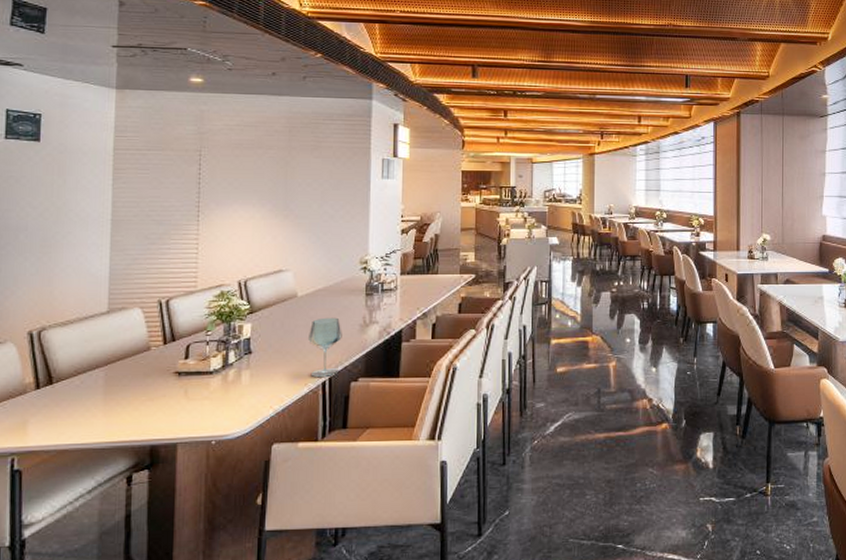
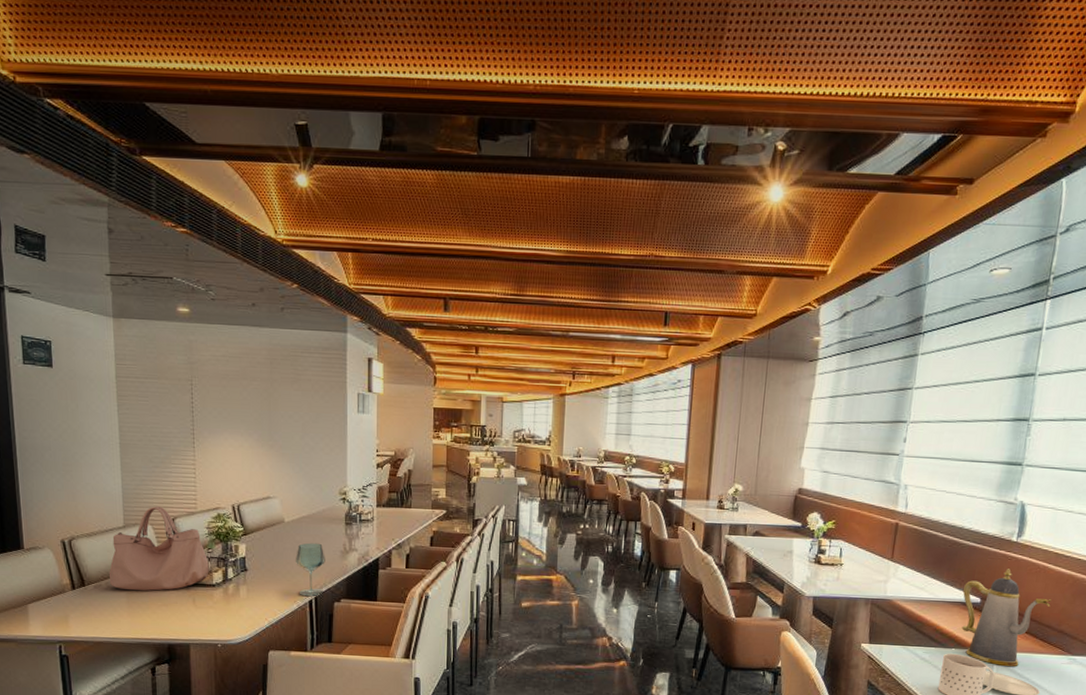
handbag: none [83,287,207,386] -> present [108,506,209,591]

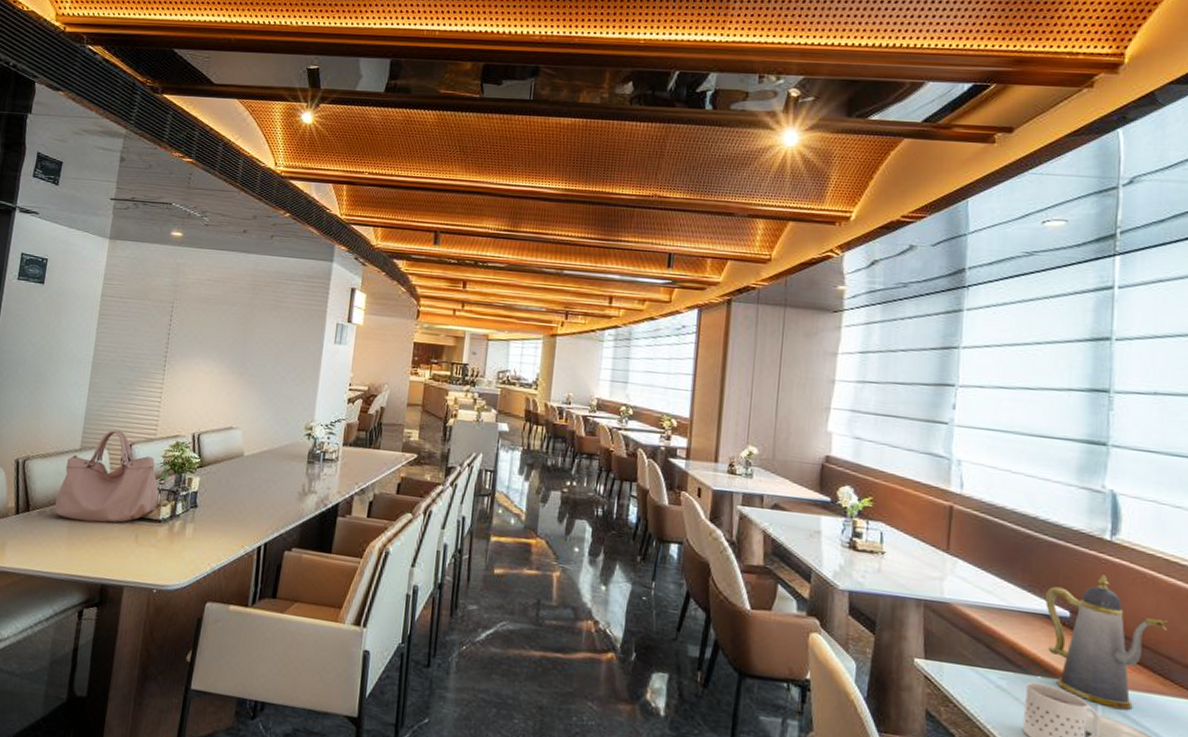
wine glass: present [295,543,325,596] -> none [248,480,282,542]

